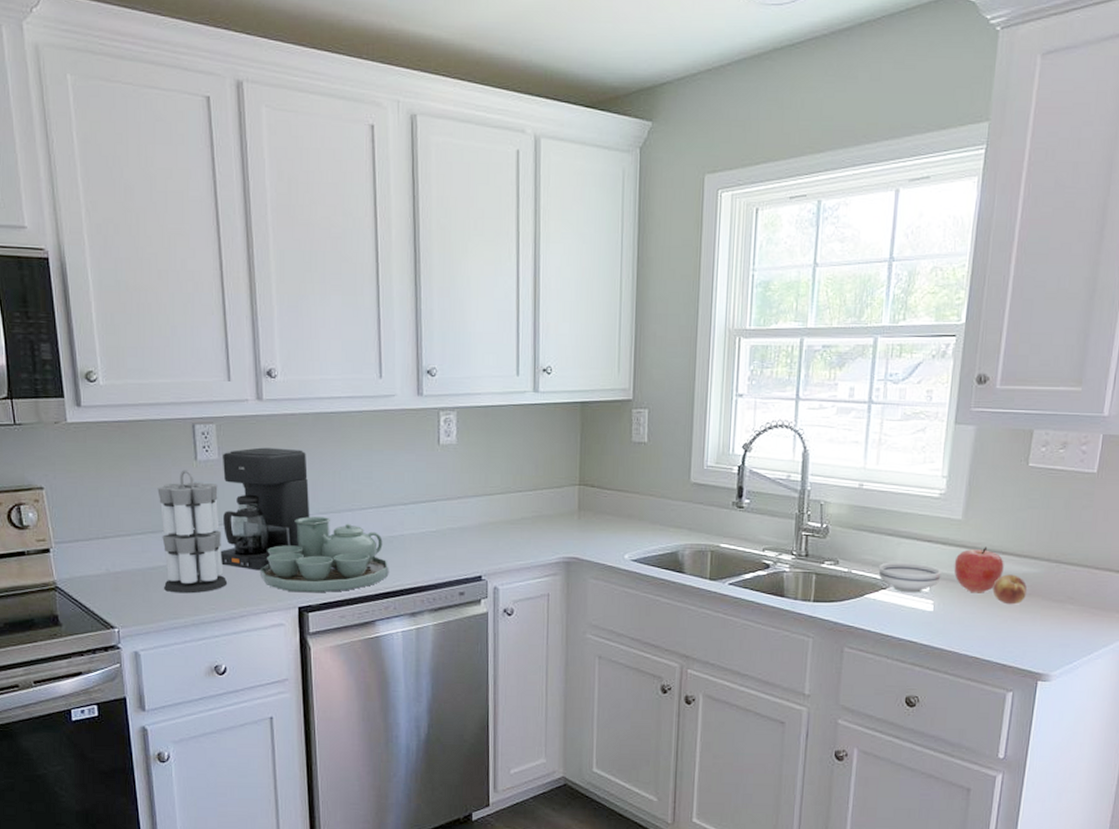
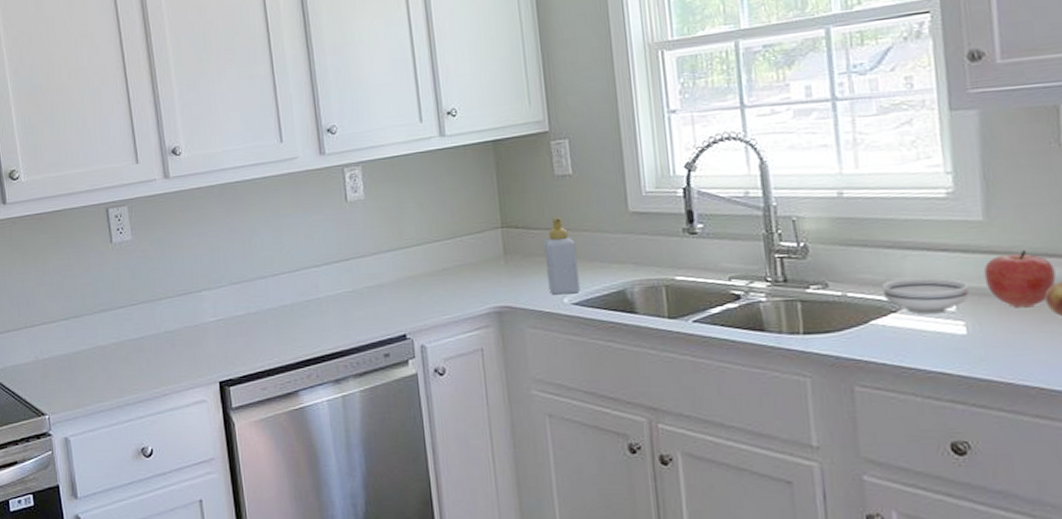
spice rack: present [157,470,228,594] -> none [77,253,149,376]
coffee maker: present [220,447,310,571] -> none [136,222,224,347]
tea set: present [259,516,389,593] -> none [178,287,308,366]
soap bottle: none [613,480,642,551] -> present [543,217,580,295]

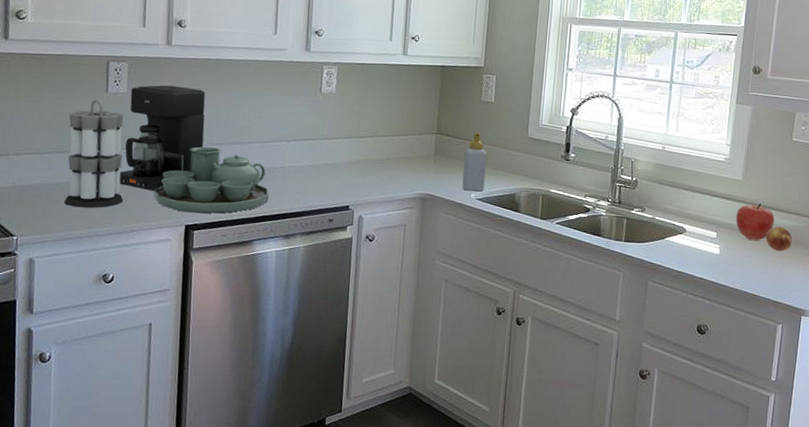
spice rack: none [77,253,149,376] -> present [64,99,124,209]
coffee maker: none [136,222,224,347] -> present [119,85,205,191]
tea set: none [178,287,308,366] -> present [153,146,269,214]
bowl: present [881,277,970,314] -> none [676,211,726,238]

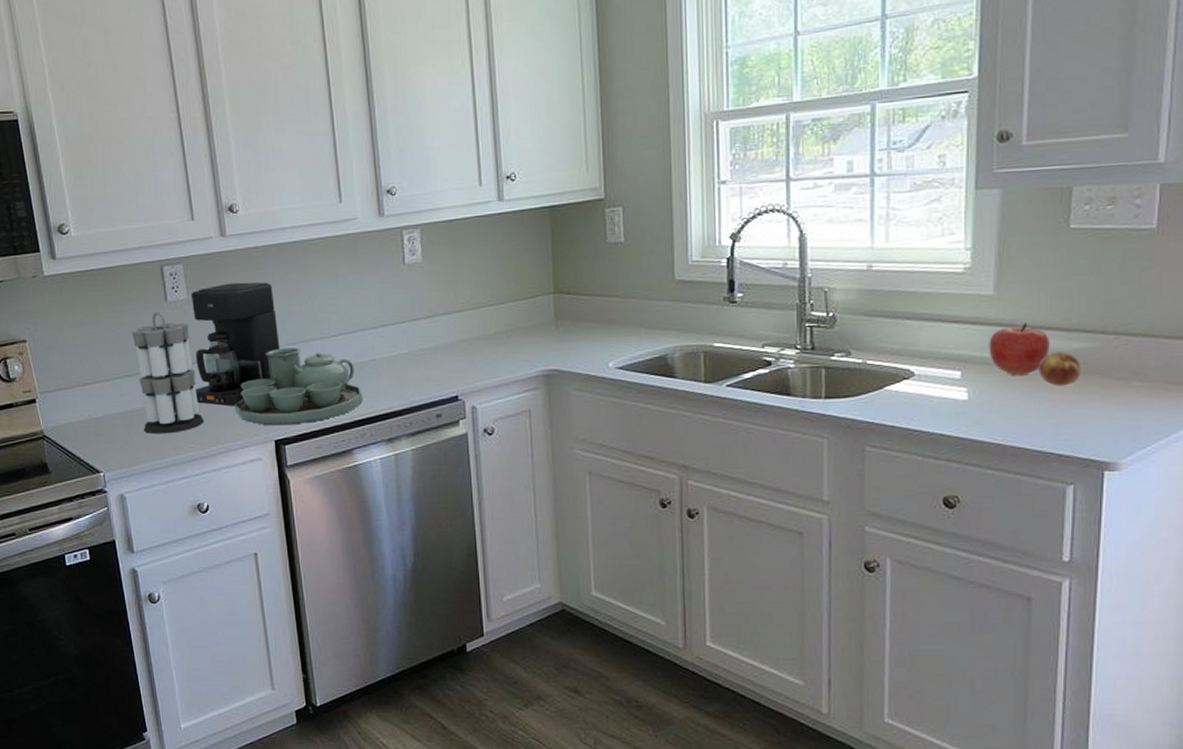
soap bottle: present [462,132,487,192] -> none [592,283,625,359]

